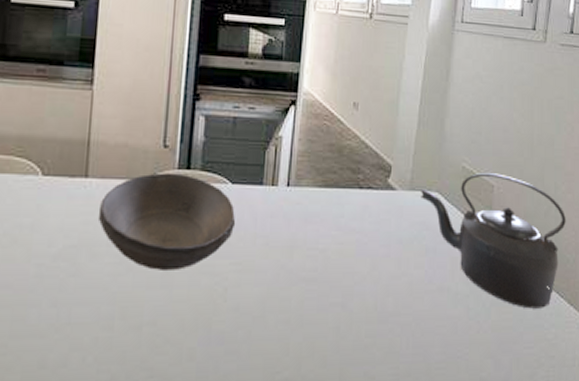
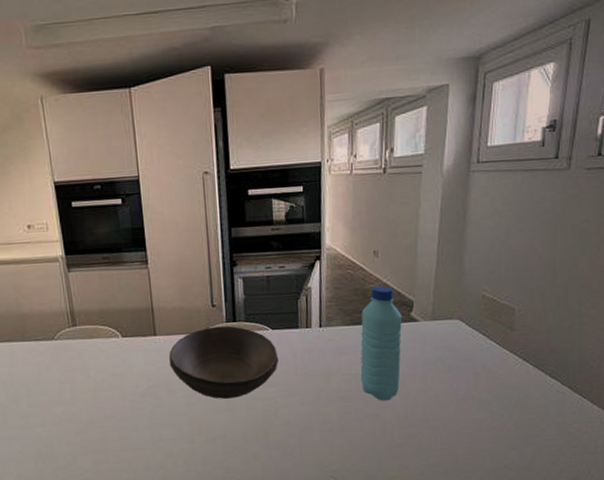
water bottle: none [328,143,378,287] -> present [360,286,402,401]
kettle: present [421,173,566,309] -> none [442,298,590,409]

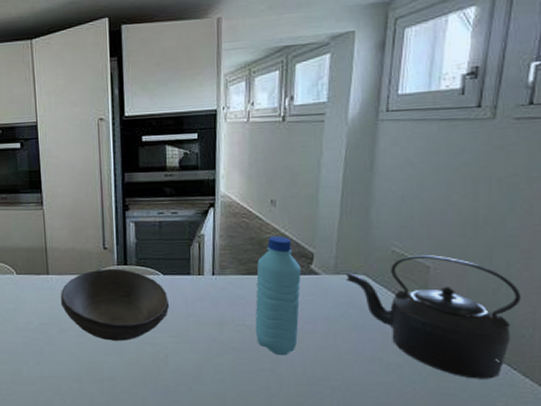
kettle: none [442,298,590,409] -> present [346,255,521,379]

